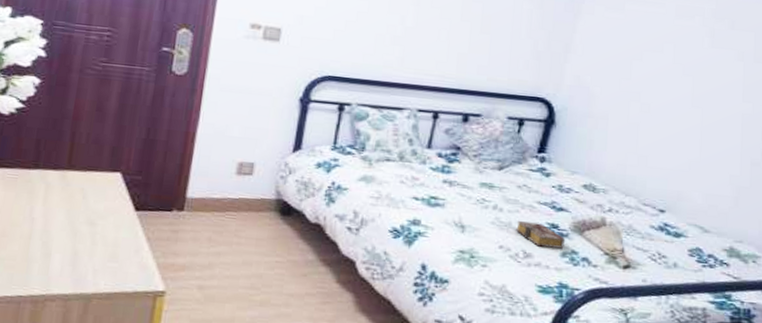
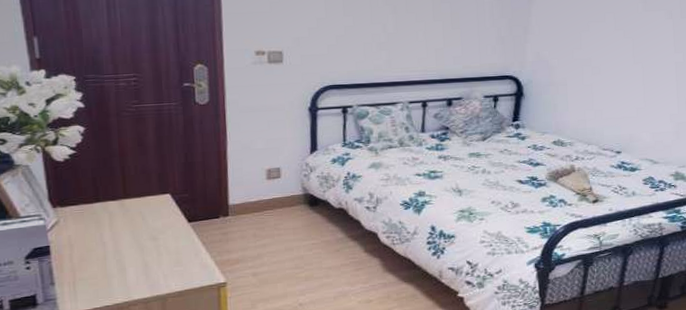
book: present [516,221,566,249] -> none [503,178,544,197]

